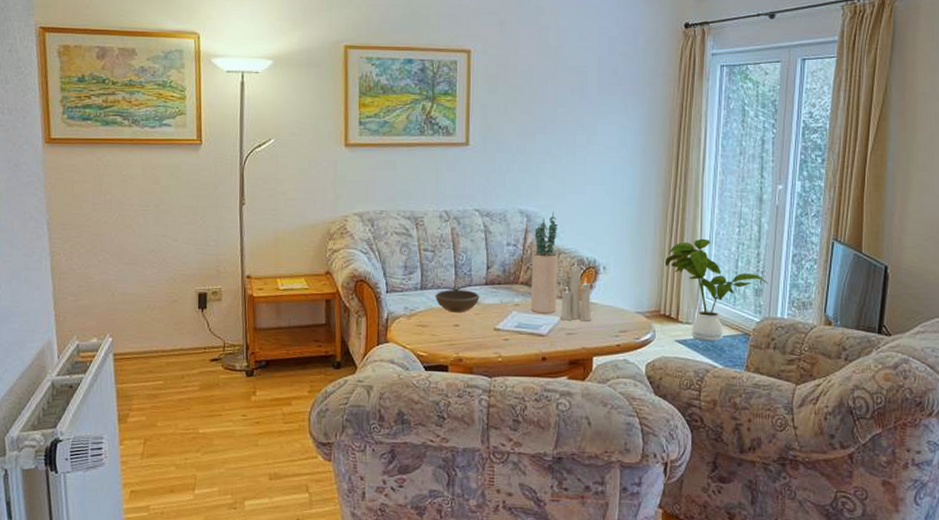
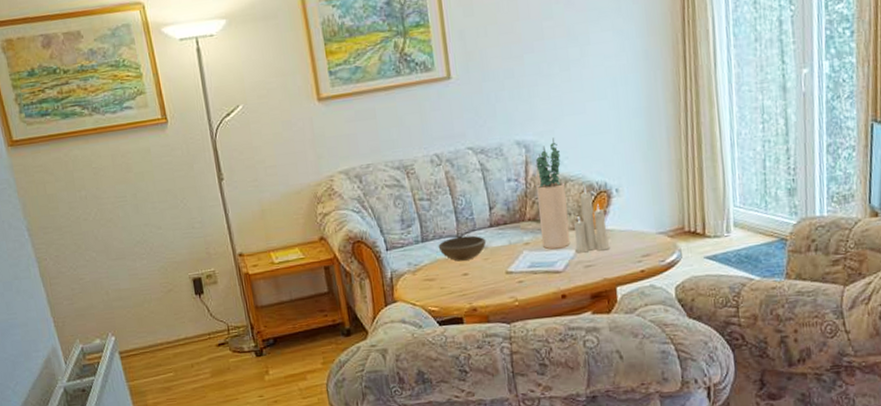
house plant: present [665,238,769,342] -> none [684,141,803,254]

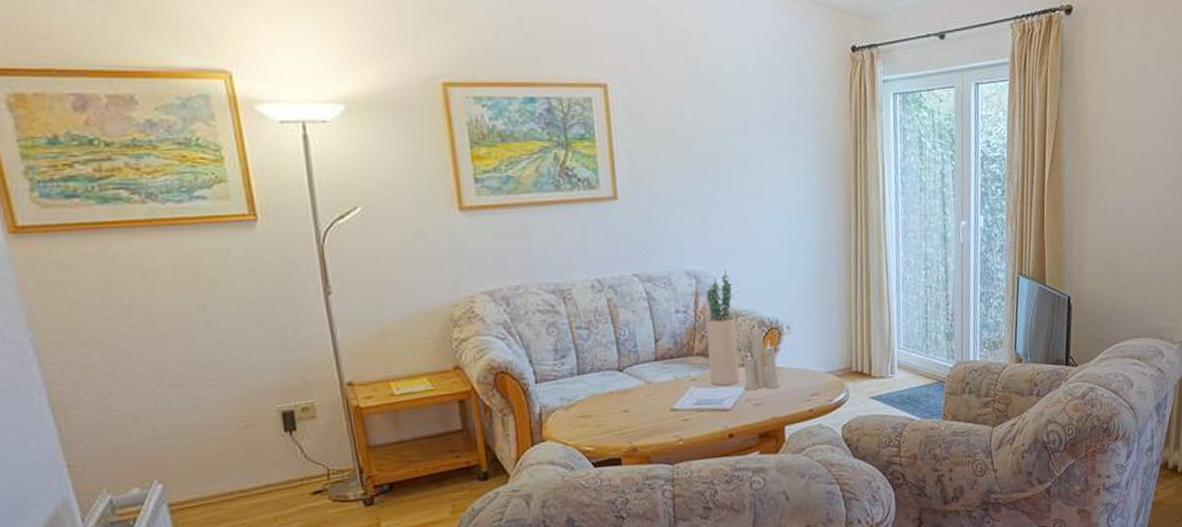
bowl: present [438,235,487,262] -> none [596,369,651,397]

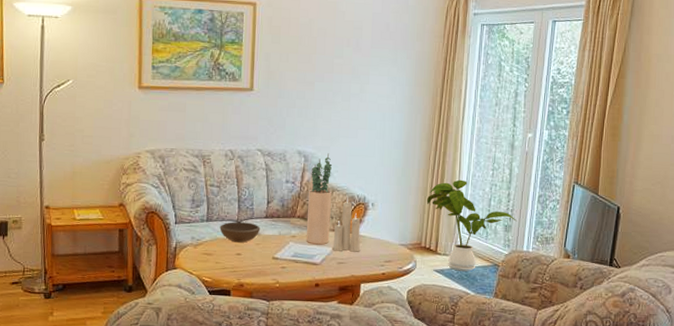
bowl: none [596,369,651,397] -> present [220,222,261,243]
house plant: none [853,285,960,395] -> present [427,179,517,272]

